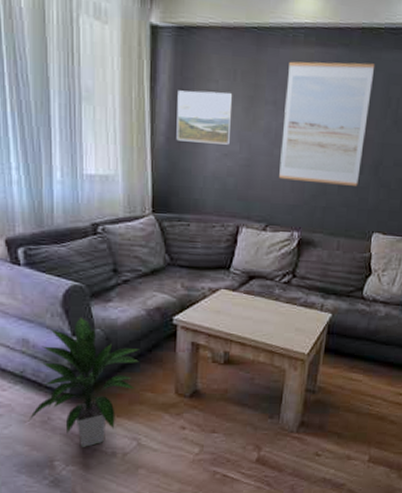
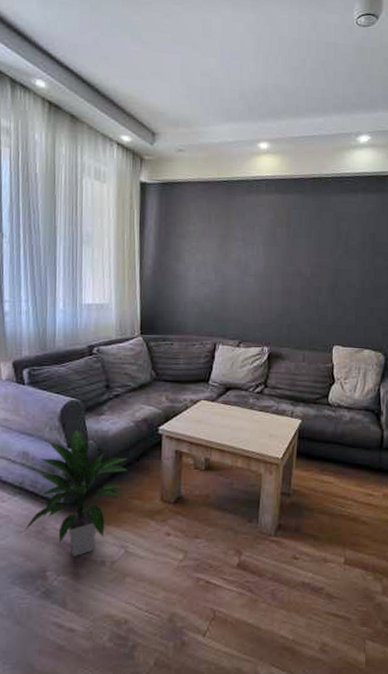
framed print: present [176,90,233,145] -> none [161,232,209,275]
wall art: present [279,61,375,186] -> none [249,205,326,306]

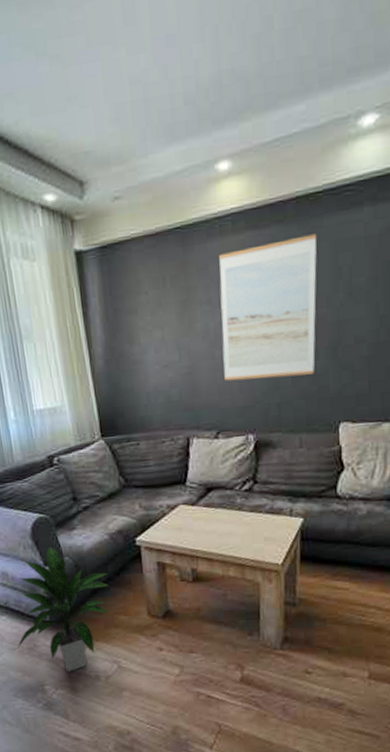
wall art: none [249,205,326,306] -> present [219,234,317,381]

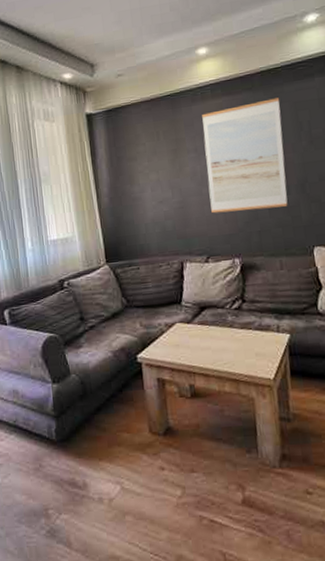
indoor plant: present [17,546,109,671] -> none [23,364,112,494]

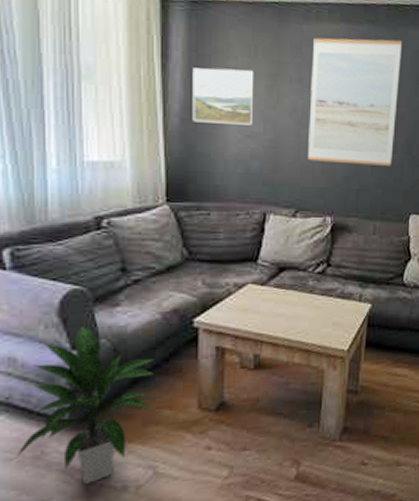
indoor plant: none [23,364,112,494] -> present [16,326,154,484]
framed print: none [113,151,164,199] -> present [192,67,255,125]

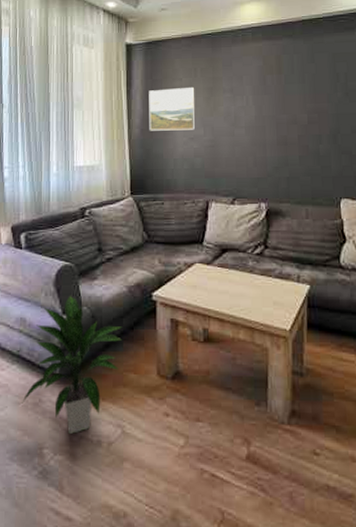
wall art: present [308,37,403,166] -> none [240,47,319,156]

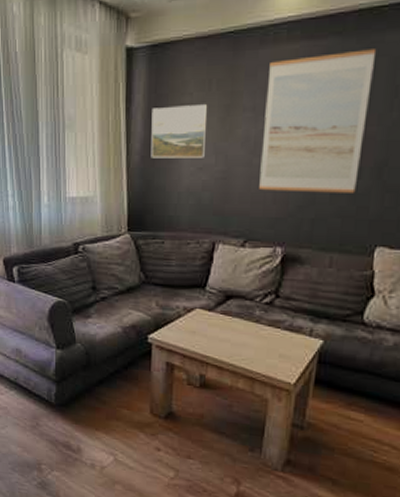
indoor plant: present [22,295,122,434] -> none [21,331,116,456]
wall art: none [240,47,319,156] -> present [259,49,377,193]

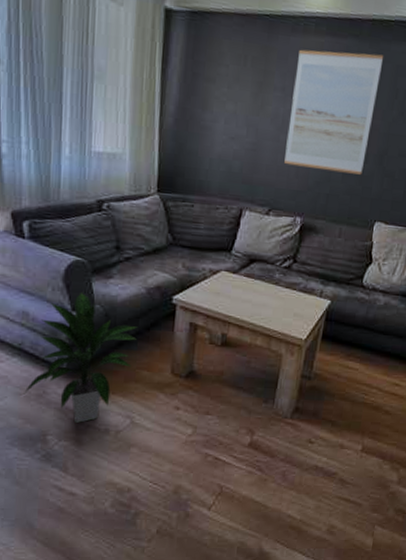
indoor plant: none [21,331,116,456] -> present [24,292,137,423]
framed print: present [151,105,208,158] -> none [185,73,243,129]

